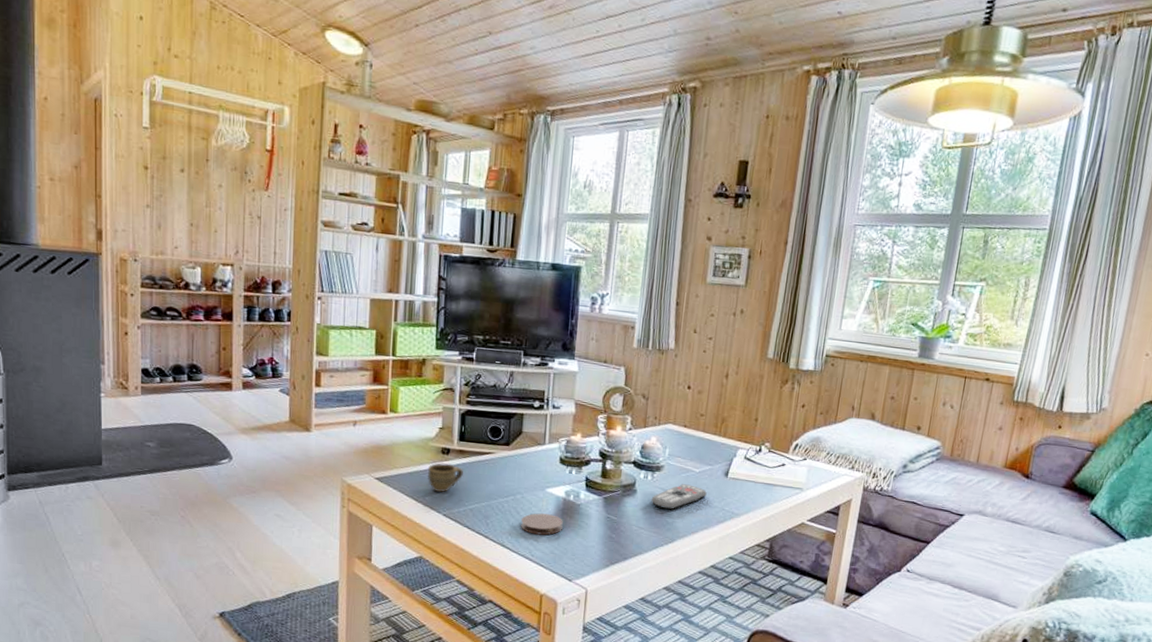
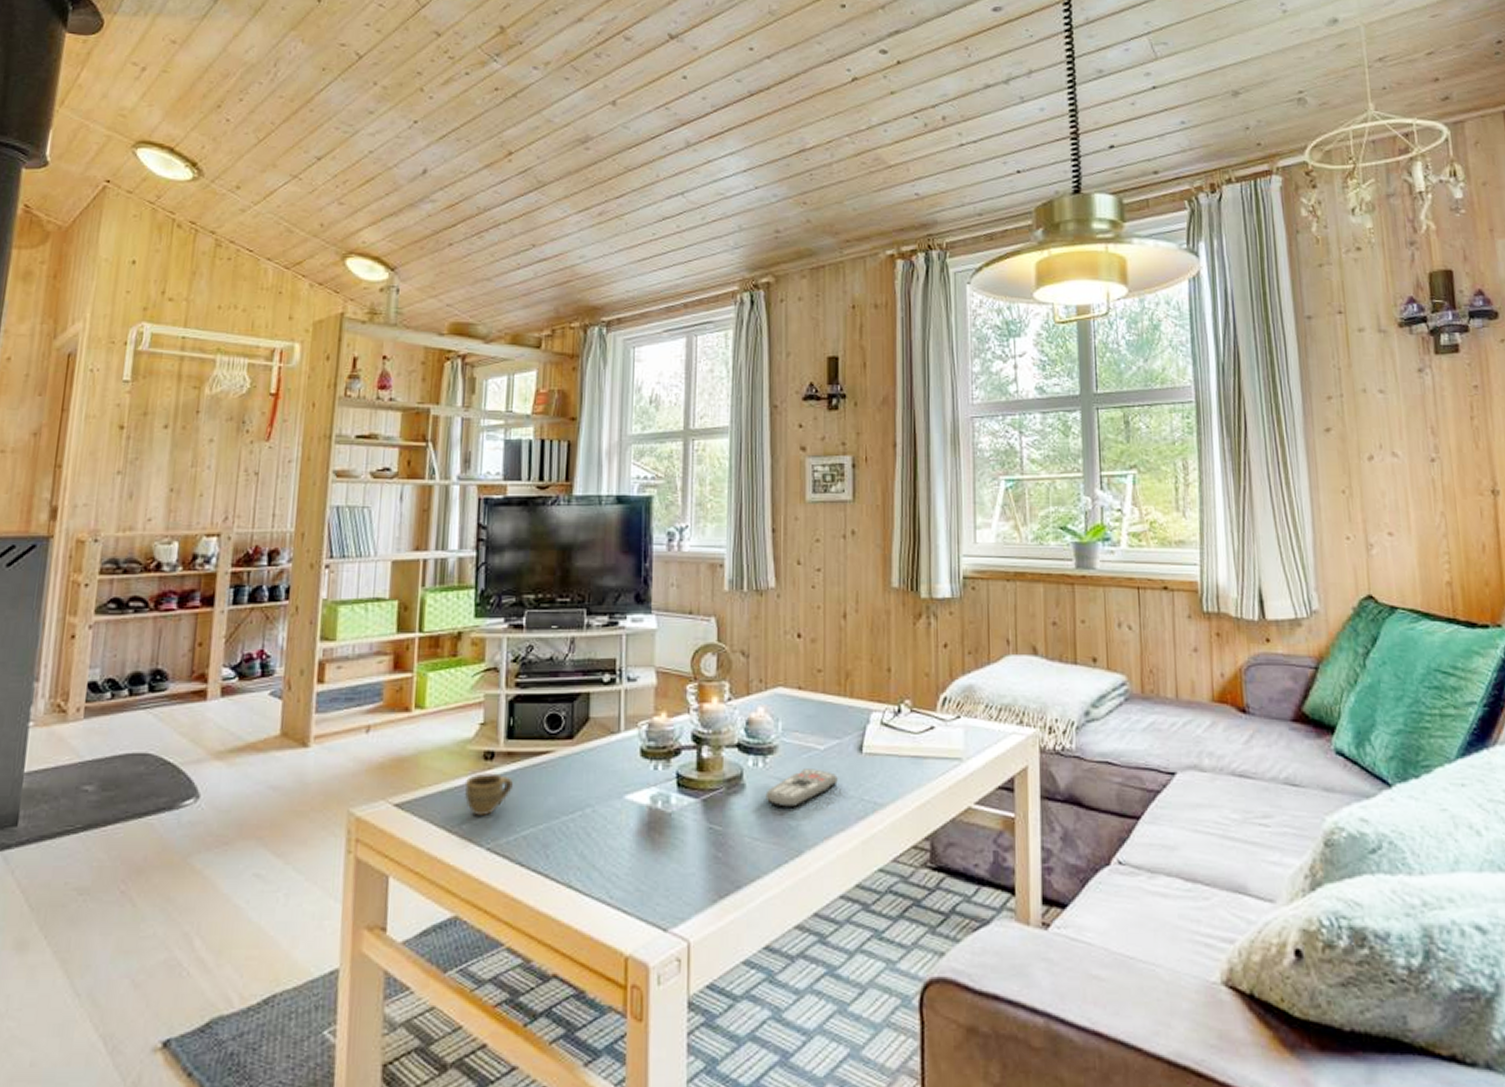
coaster: present [521,513,563,535] -> none [593,832,650,865]

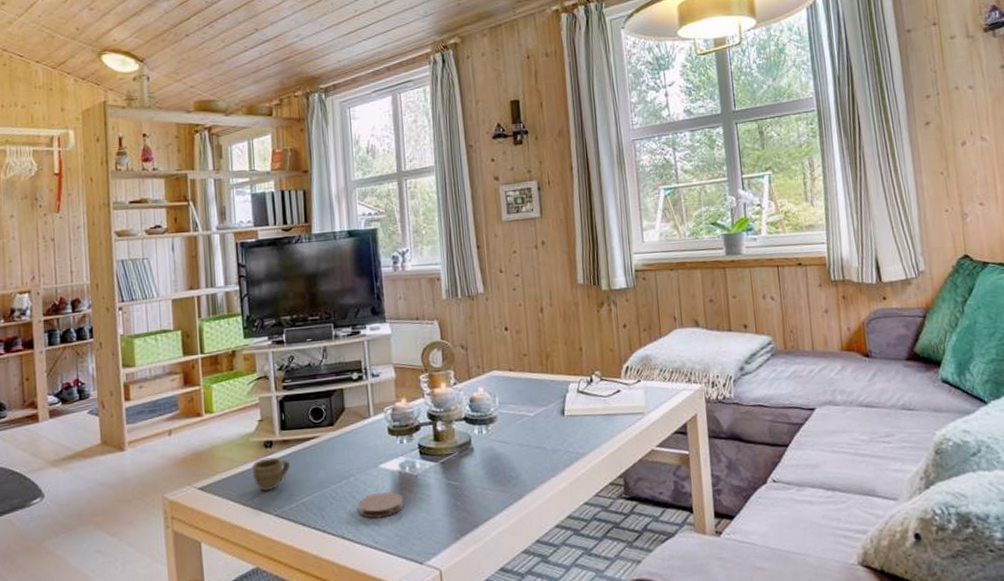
coaster: none [593,832,650,865] -> present [358,492,403,518]
remote control: present [765,769,838,807] -> none [490,431,547,463]

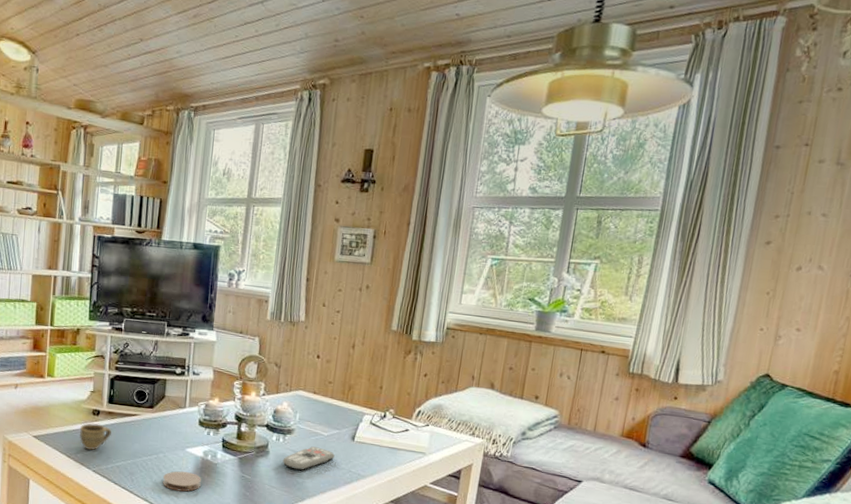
remote control: none [490,431,547,463] -> present [282,446,335,470]

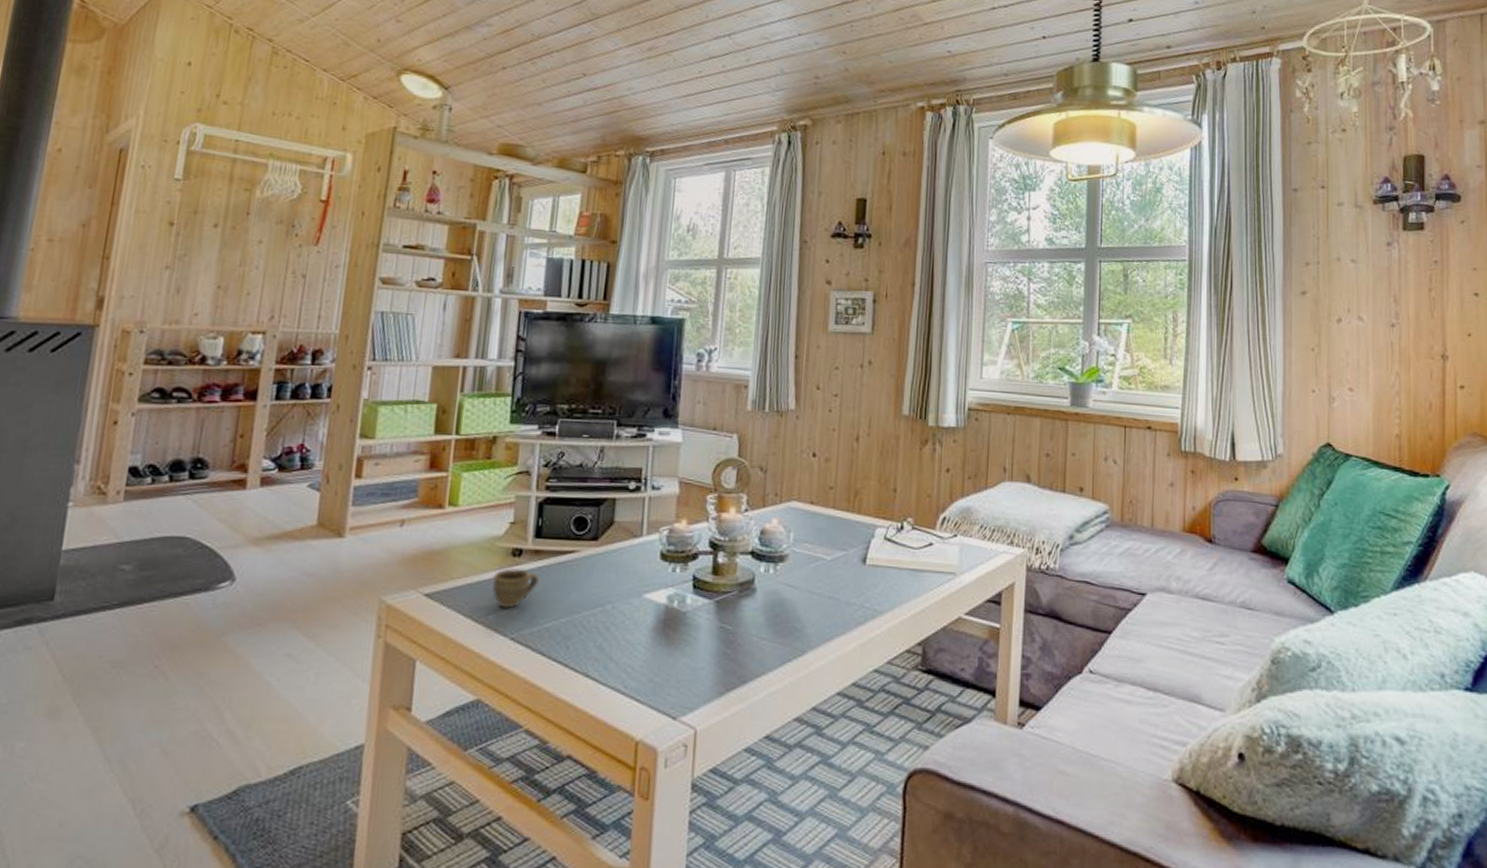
coaster: present [163,471,201,492] -> none [611,627,665,658]
remote control: present [282,446,335,470] -> none [774,576,842,611]

